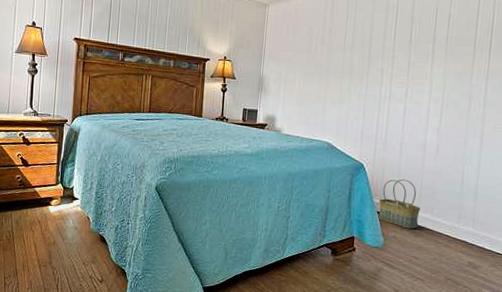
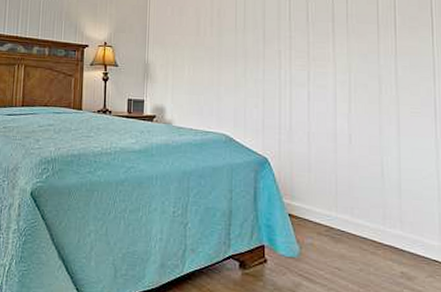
basket: present [378,179,420,229] -> none [290,174,338,234]

